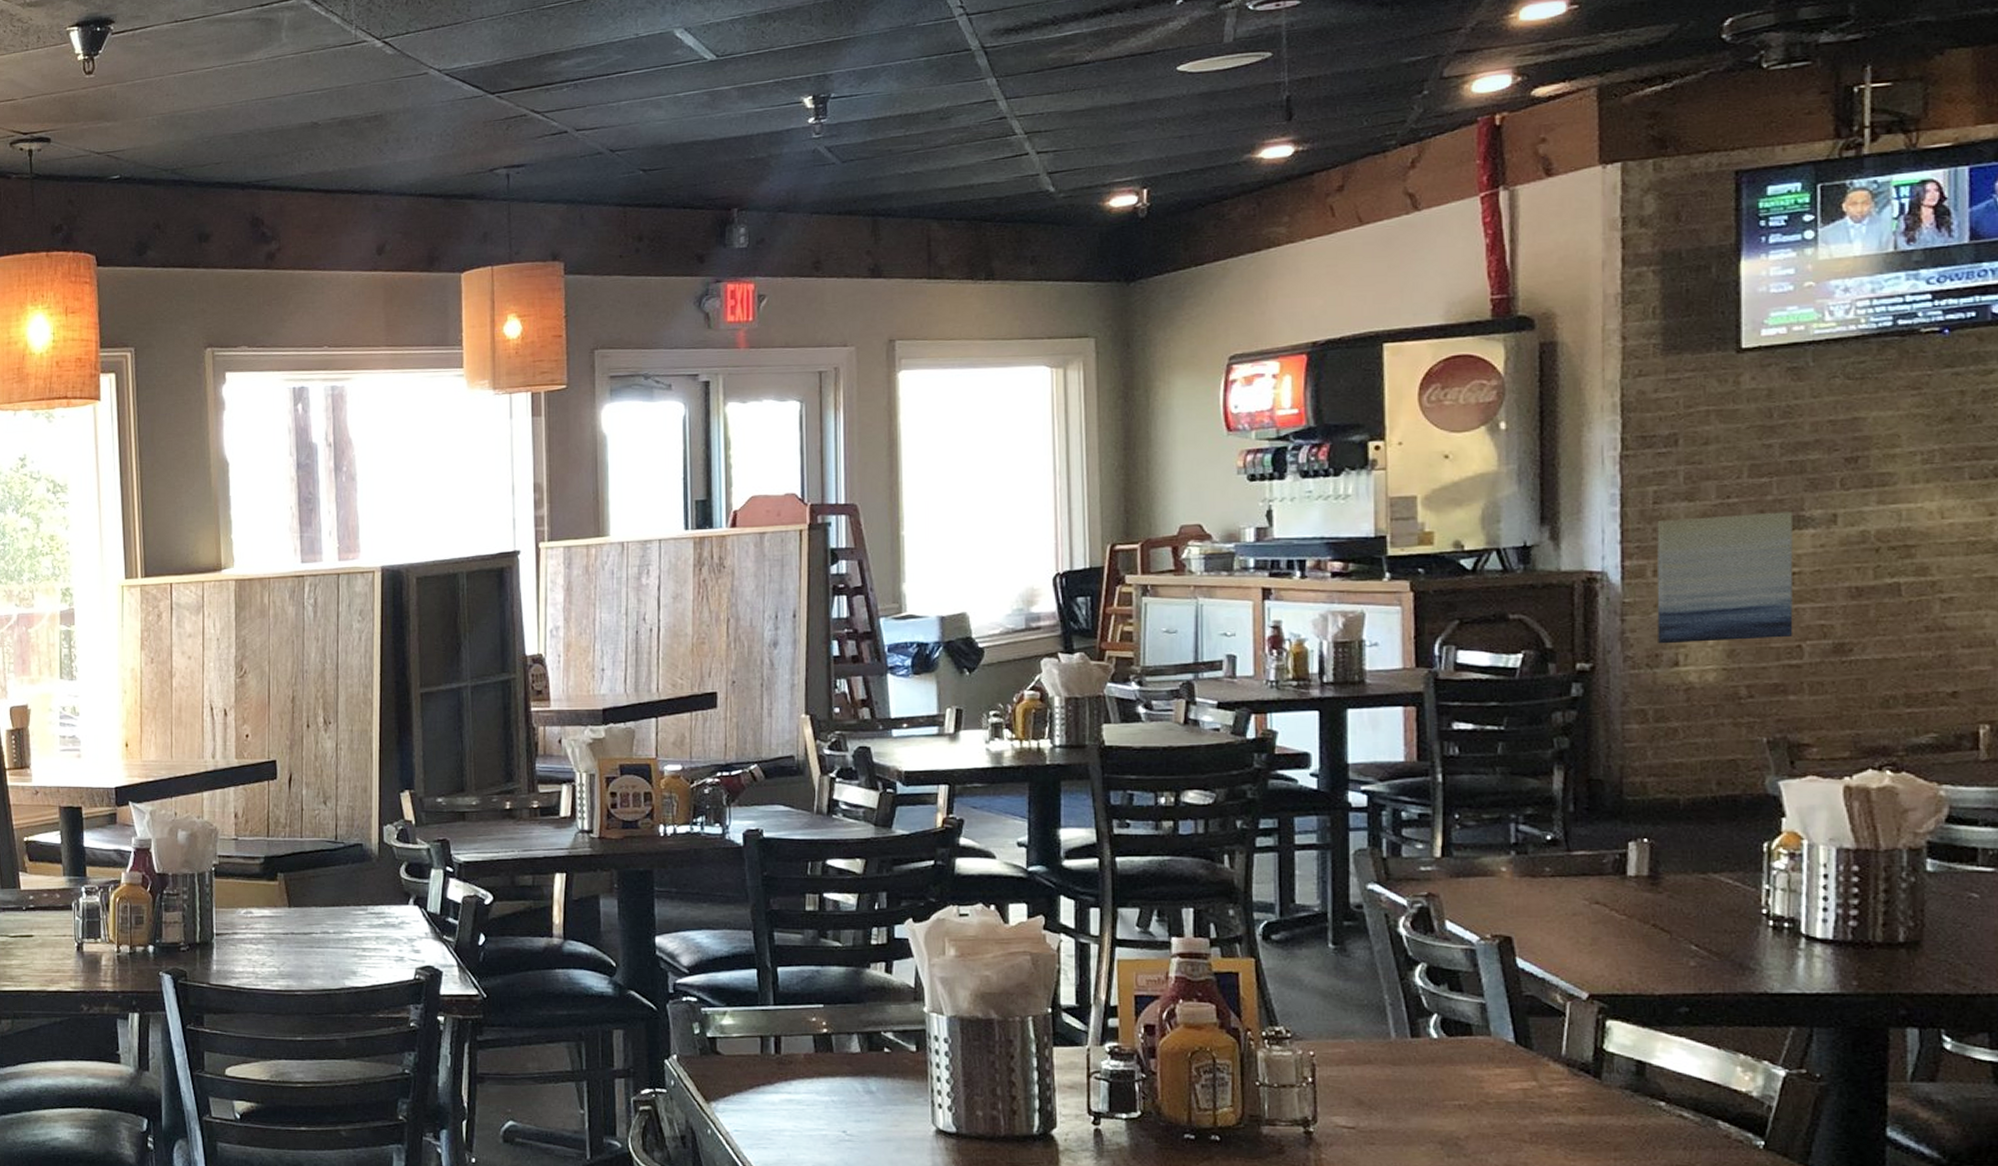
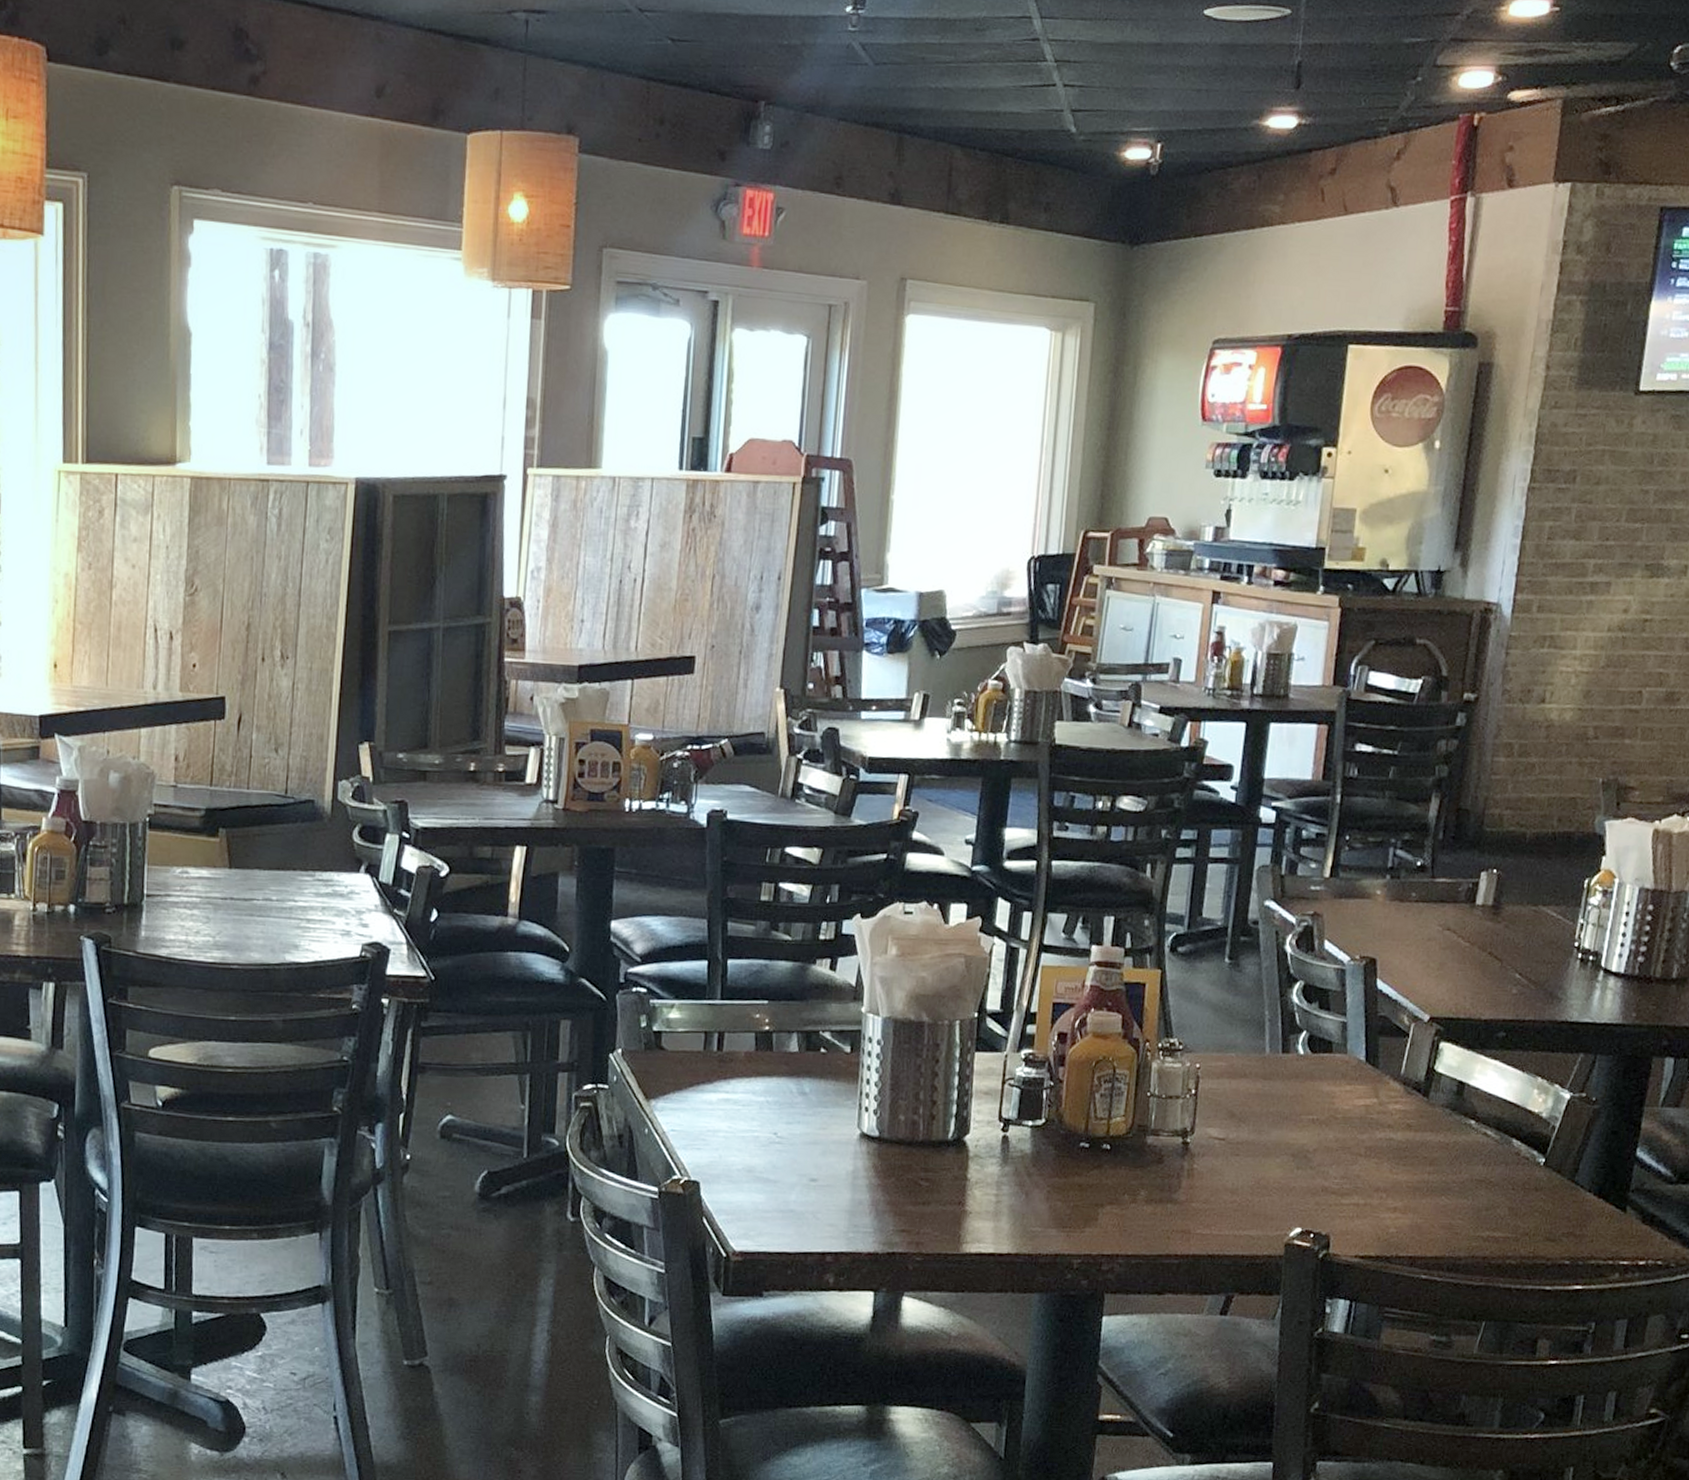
wall art: present [1657,511,1793,644] -> none [1532,556,1654,683]

